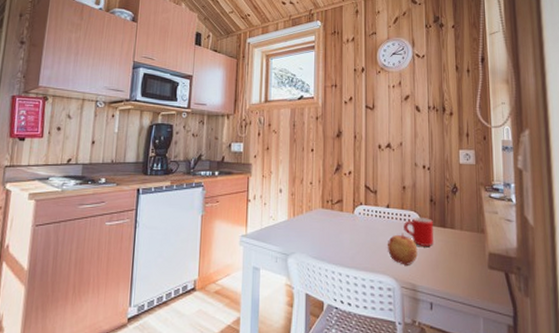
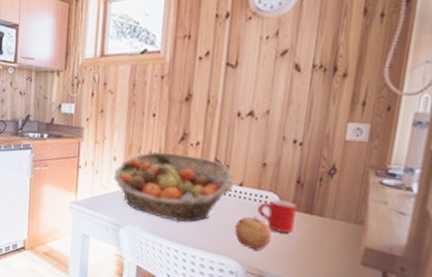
fruit basket: none [280,182,383,245] -> present [113,151,235,222]

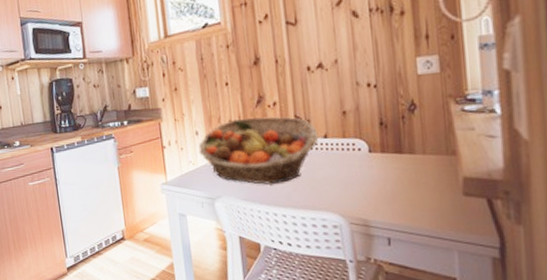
apple: present [235,215,272,251] -> none [329,164,368,200]
mug: present [257,199,297,233] -> none [347,144,387,177]

